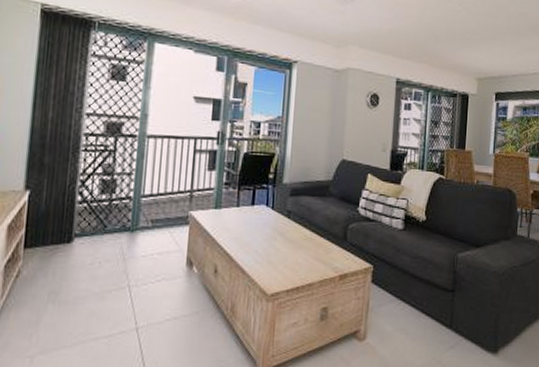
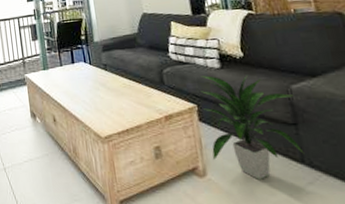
indoor plant: none [375,236,457,343] -> present [200,75,305,179]

